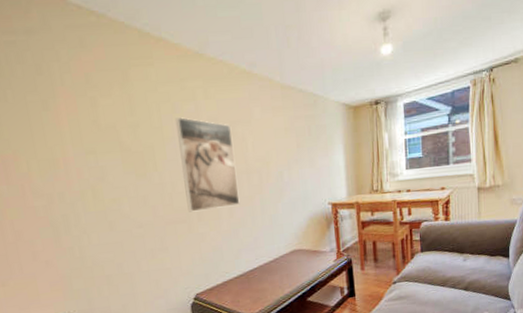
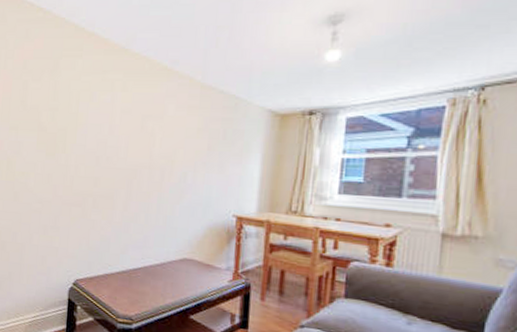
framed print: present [176,117,240,212] -> none [85,106,141,199]

